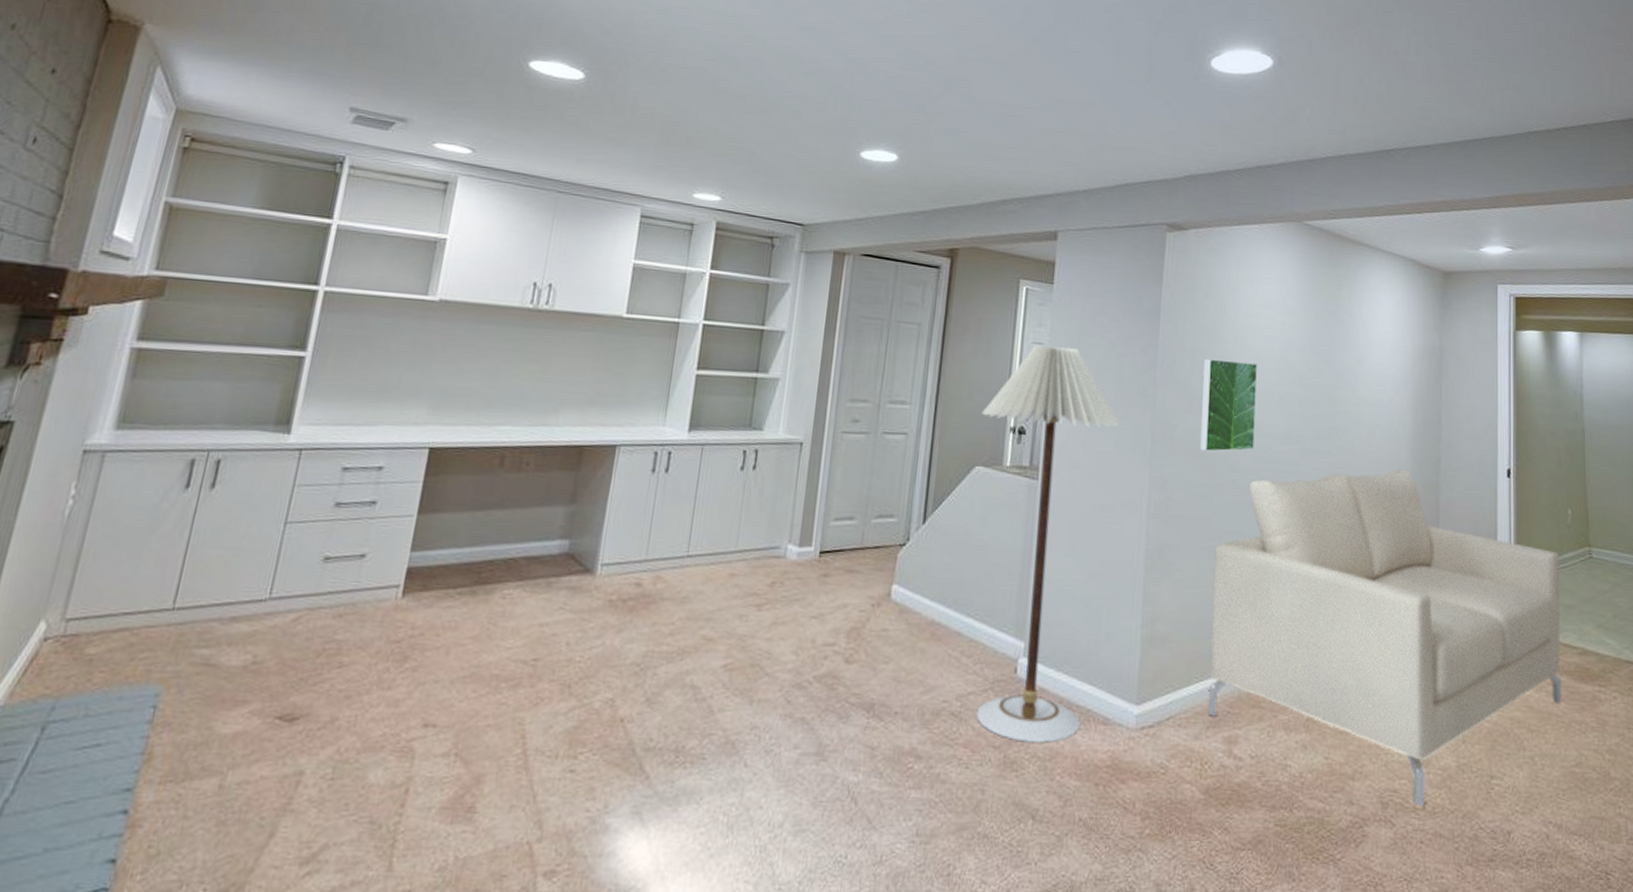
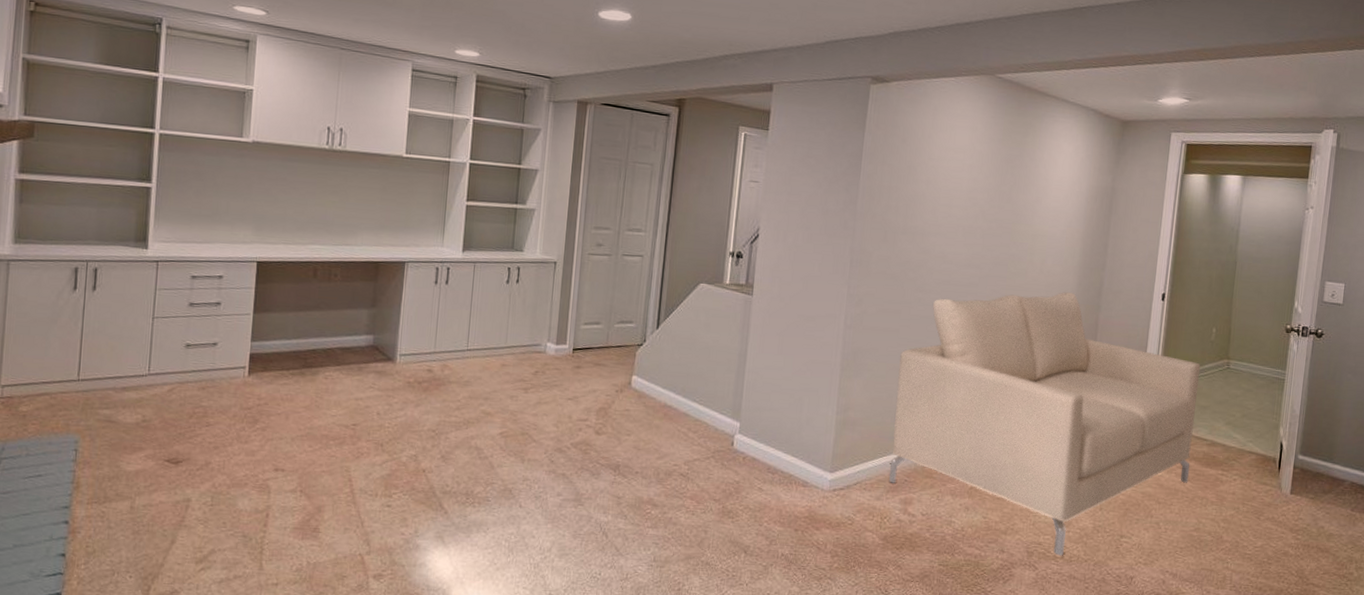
floor lamp: present [976,345,1121,744] -> none [700,183,825,499]
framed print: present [1199,358,1258,452] -> none [891,196,947,275]

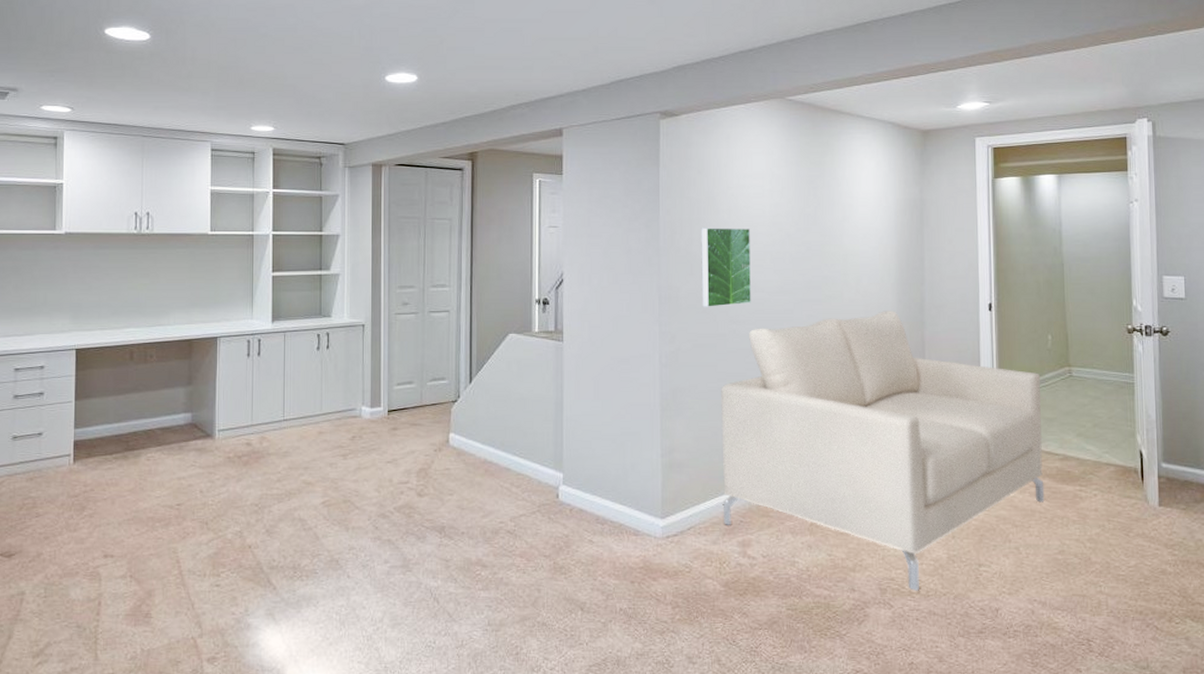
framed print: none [891,196,947,275] -> present [701,228,752,308]

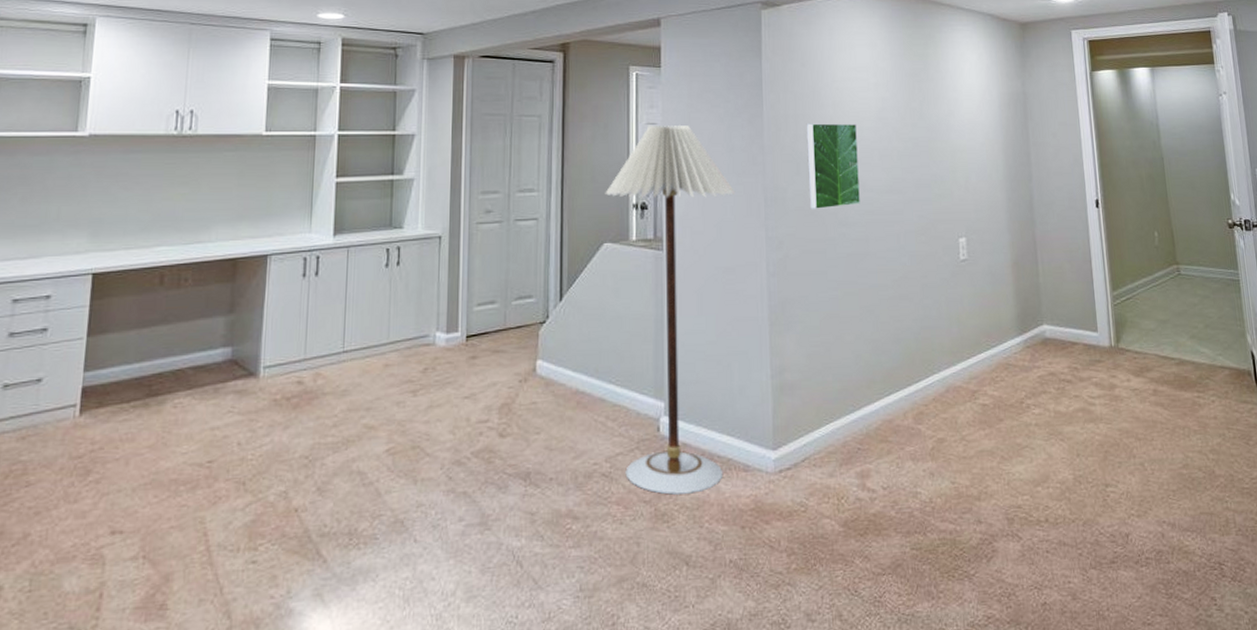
floor lamp: none [510,229,632,553] -> present [605,126,736,496]
sofa: present [721,309,1045,591] -> none [832,208,1165,519]

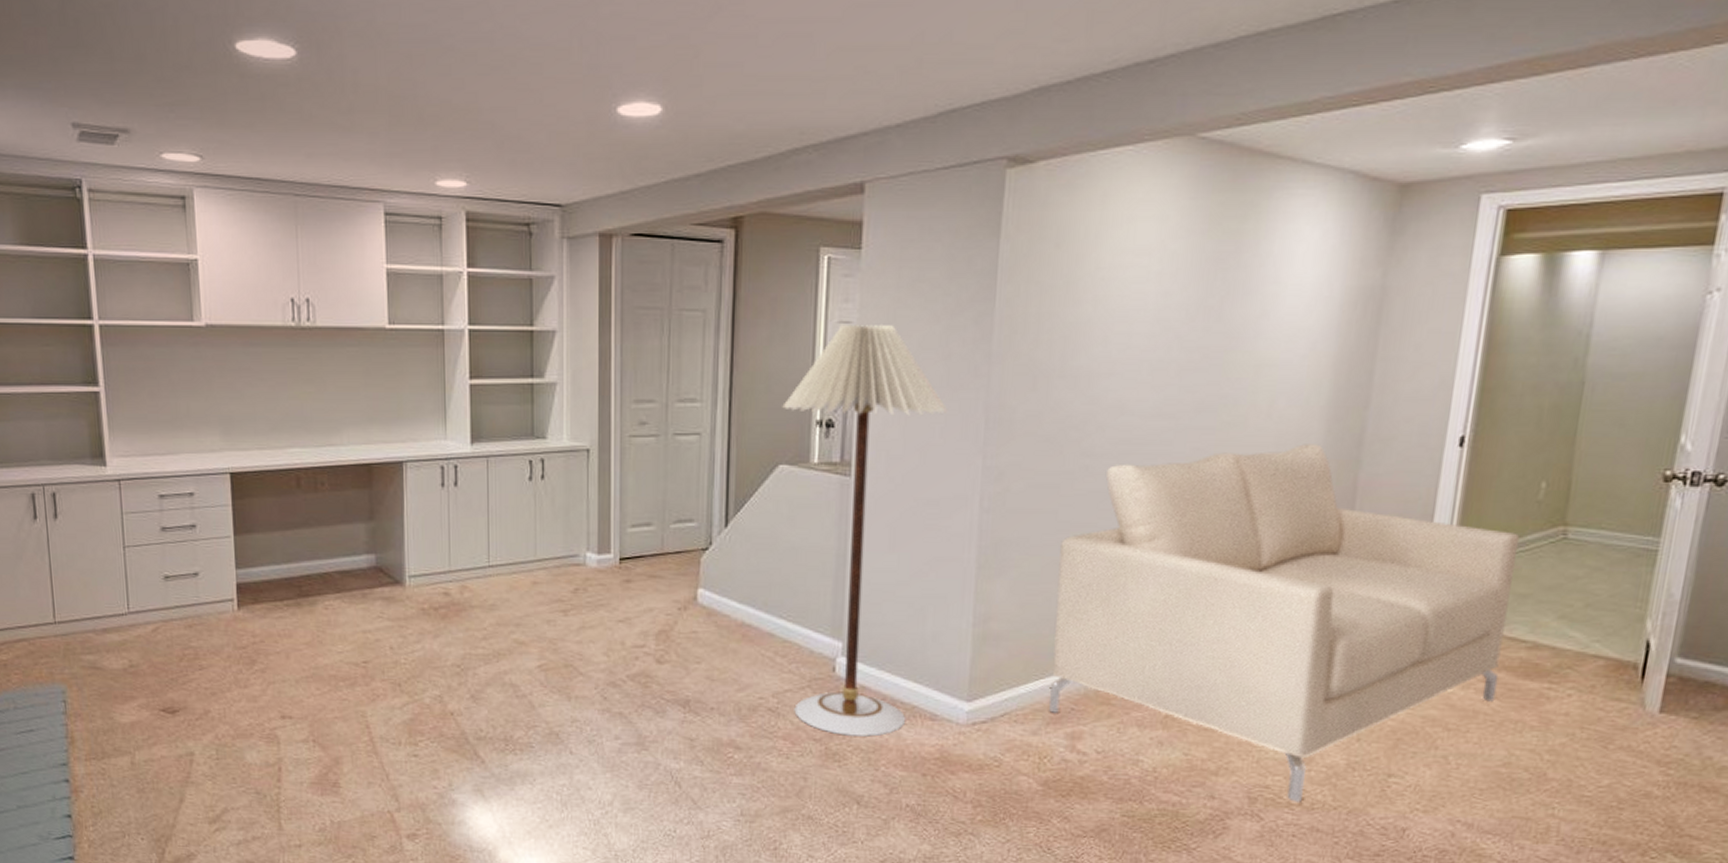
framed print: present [806,123,861,210] -> none [1044,325,1125,436]
sofa: none [832,208,1165,519] -> present [1049,442,1520,802]

